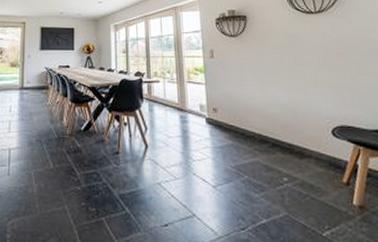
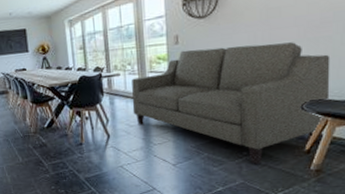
sofa: none [171,64,360,193] -> present [132,42,330,164]

